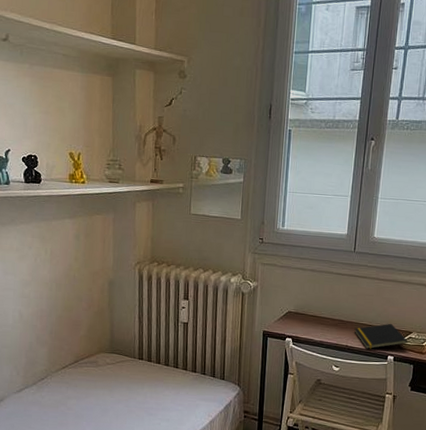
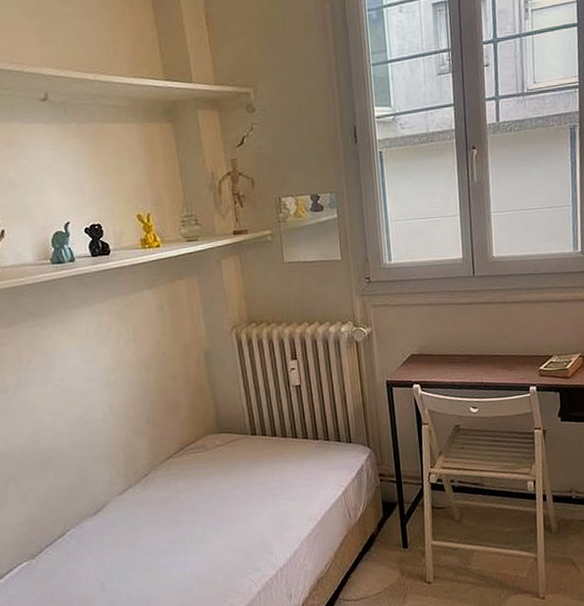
notepad: present [354,323,408,349] -> none [487,349,549,383]

